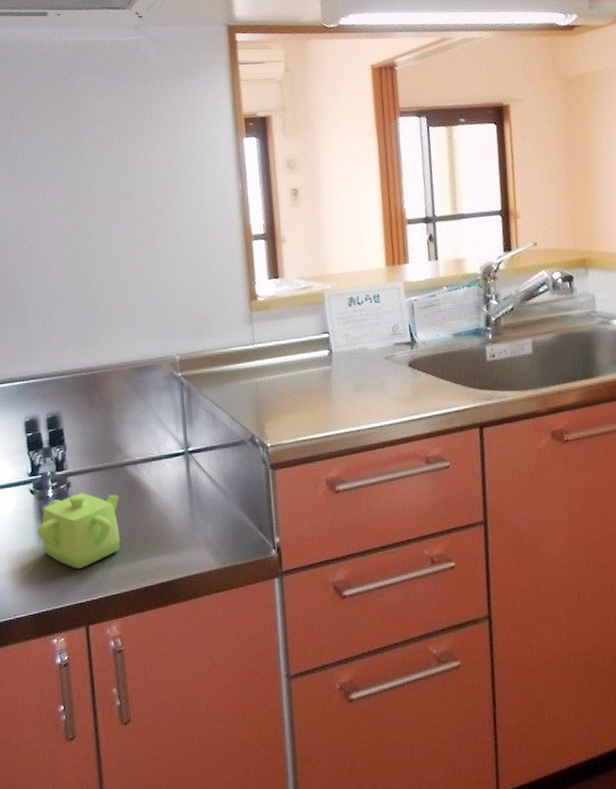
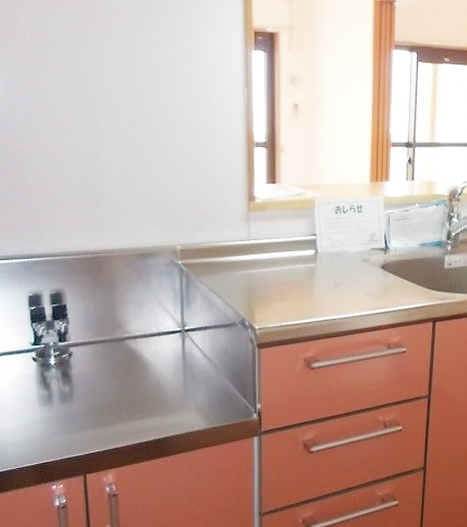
teapot: present [37,493,121,570] -> none [39,362,118,428]

